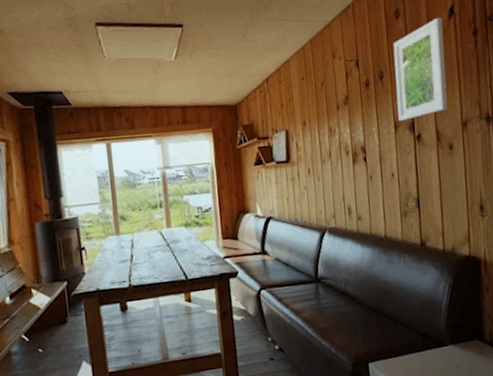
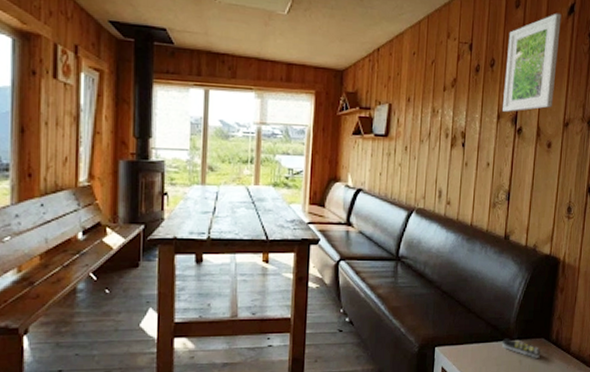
remote control: none [436,344,476,362] -> present [502,338,540,358]

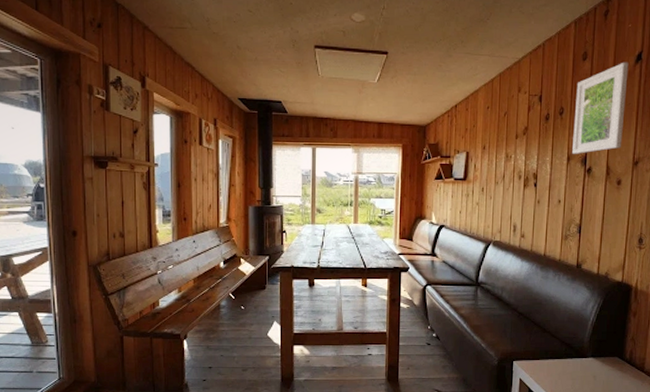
remote control: present [502,338,540,358] -> none [577,356,614,375]

